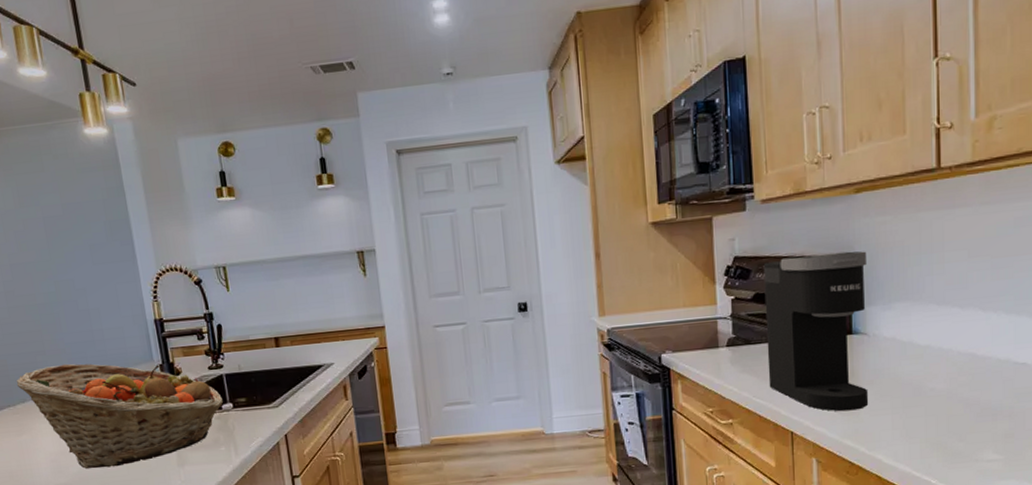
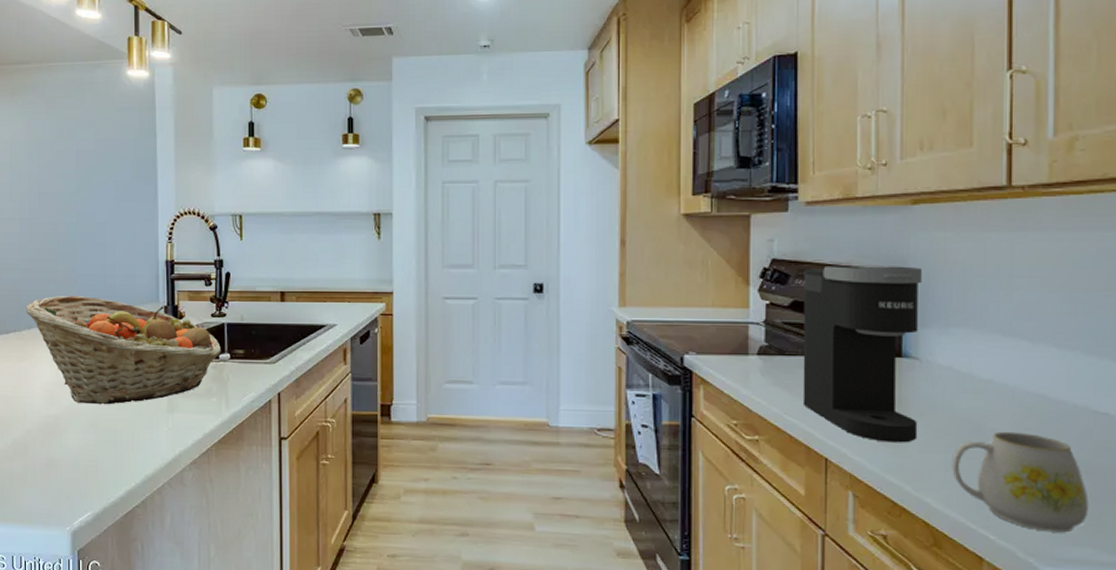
mug: none [898,388,1011,471] -> present [952,431,1089,533]

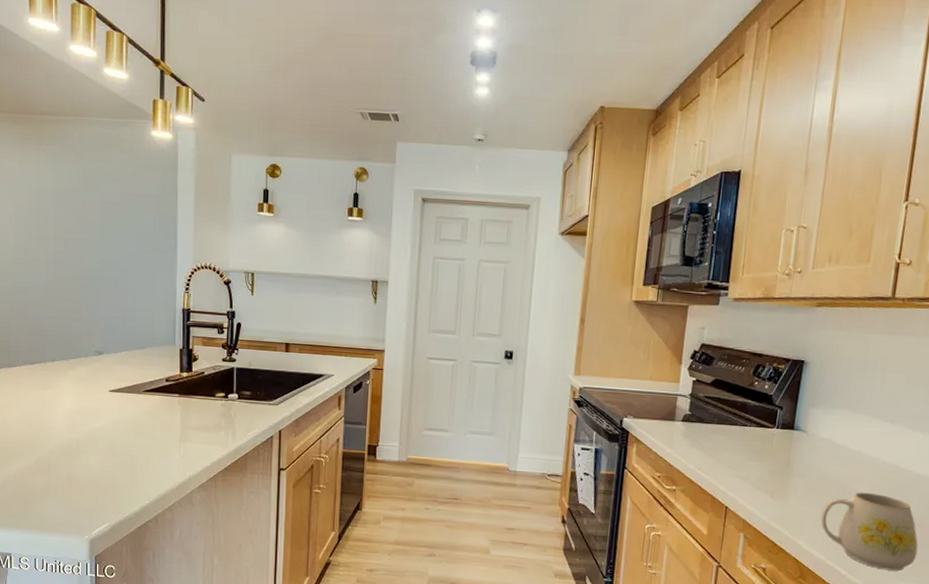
fruit basket: present [25,295,221,405] -> none [50,333,230,433]
coffee maker: present [802,266,921,443] -> none [713,352,818,498]

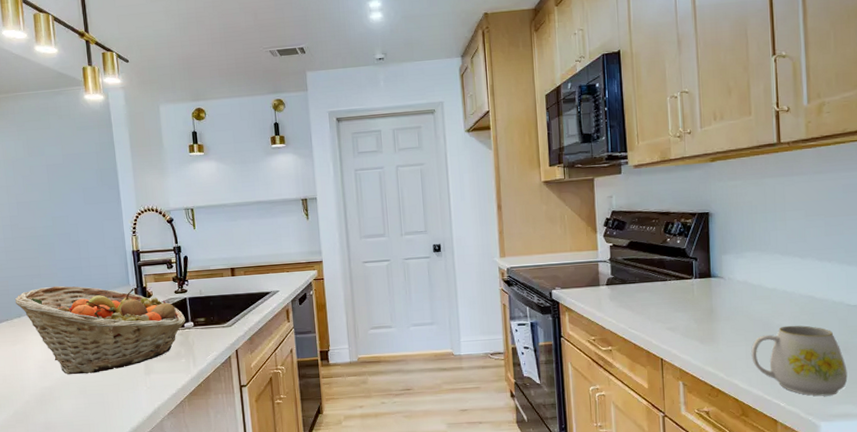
fruit basket: none [50,333,230,433] -> present [15,285,185,375]

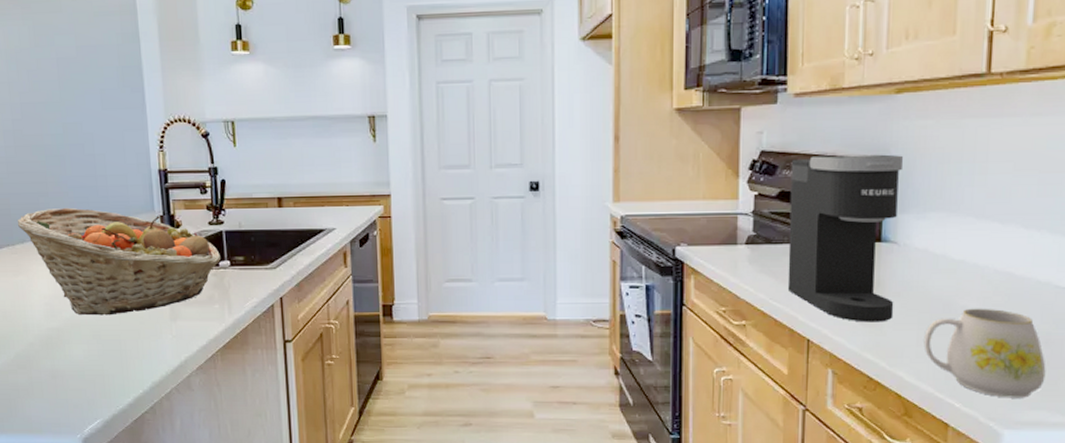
coffee maker: none [636,209,726,342] -> present [787,154,903,323]

